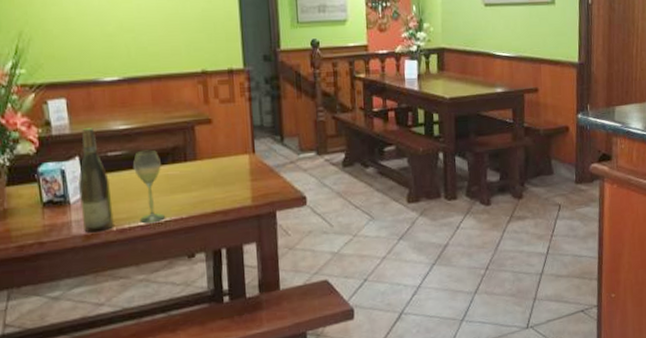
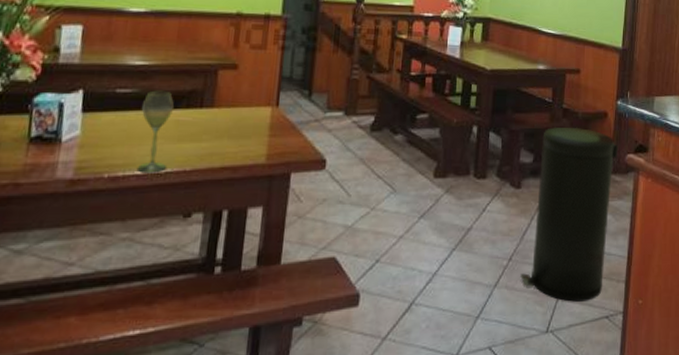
wine bottle: present [78,128,114,233] -> none [70,59,113,178]
pedal bin: none [498,143,582,301] -> present [520,127,618,302]

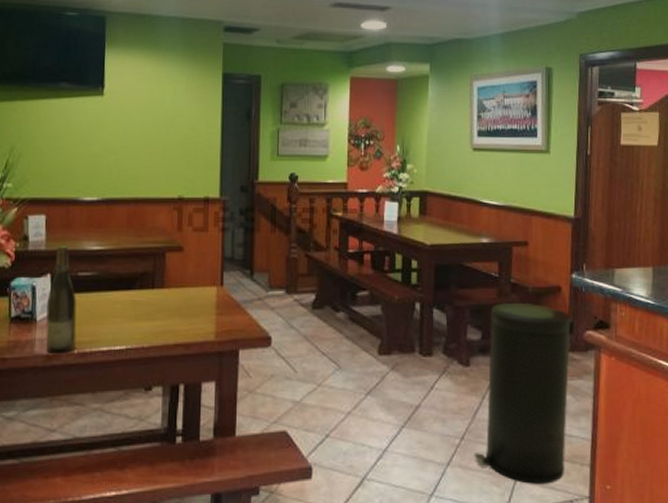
wine bottle: none [70,59,113,178] -> present [45,246,78,353]
wineglass: present [138,90,175,173] -> none [101,273,130,350]

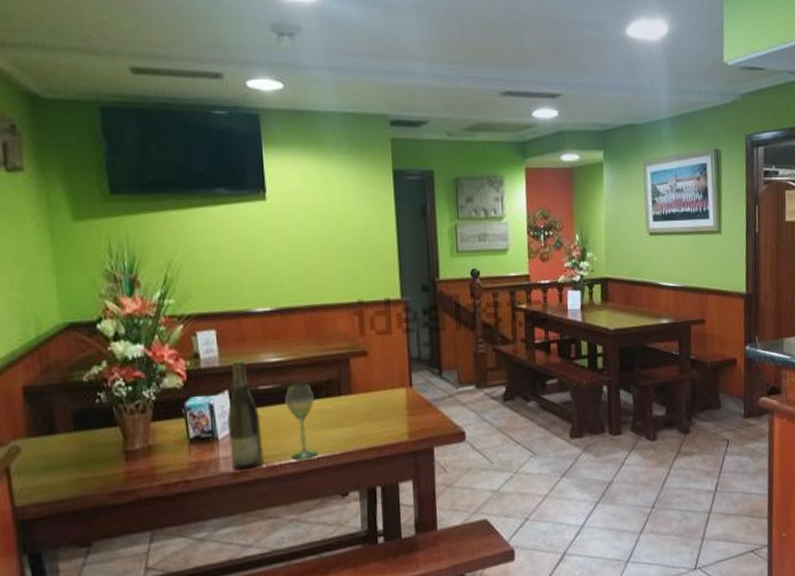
wineglass: none [101,273,130,350] -> present [284,383,317,461]
pedal bin: present [474,302,575,484] -> none [664,376,750,540]

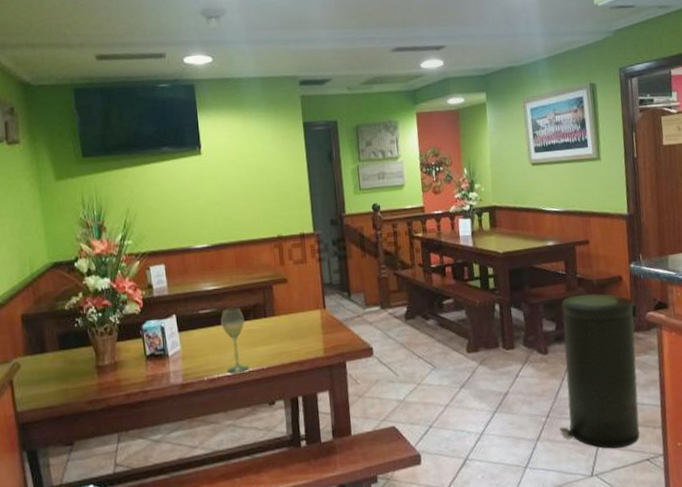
wine bottle: present [227,360,264,471] -> none [175,289,205,383]
pedal bin: none [664,376,750,540] -> present [559,293,640,449]

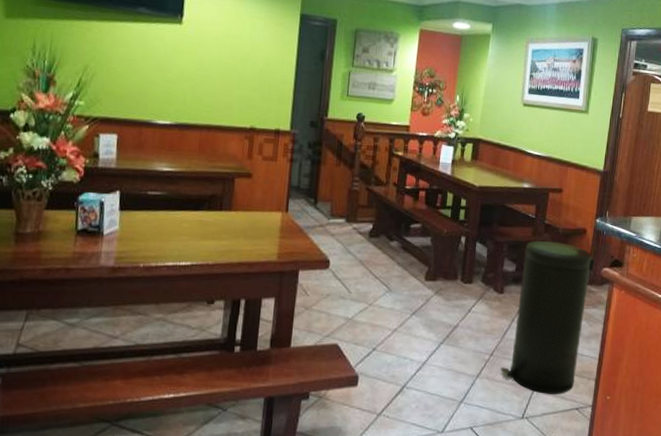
wineglass: present [220,307,248,374] -> none [168,193,198,265]

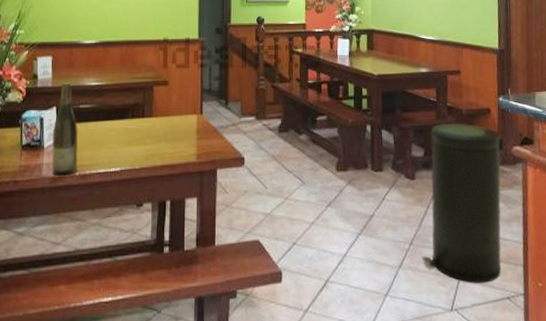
wine bottle: none [112,165,146,267] -> present [52,83,79,176]

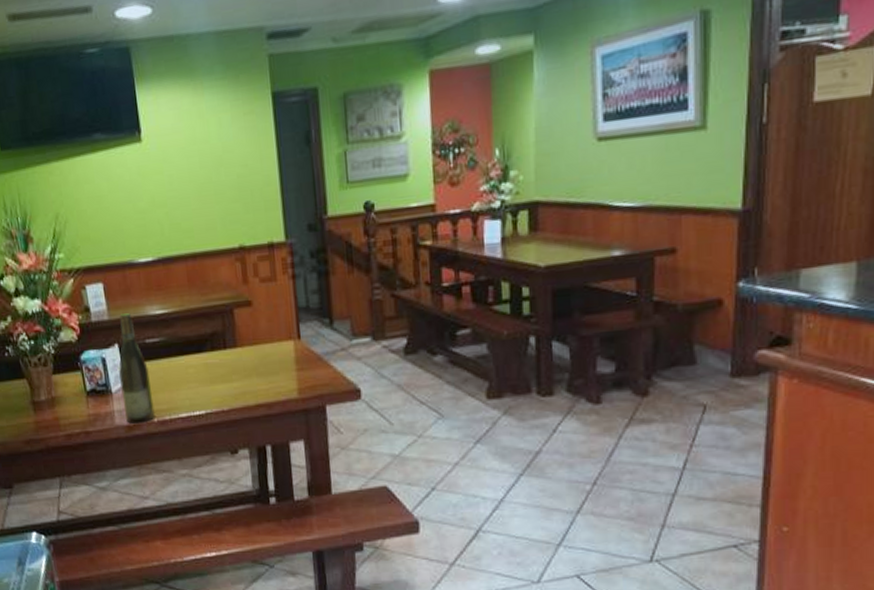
pedal bin: present [422,123,504,283] -> none [609,323,741,529]

